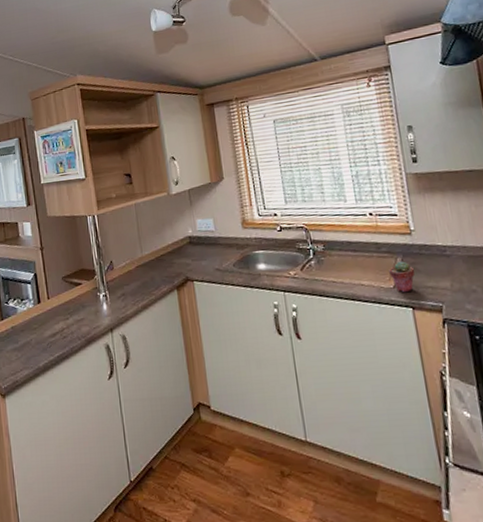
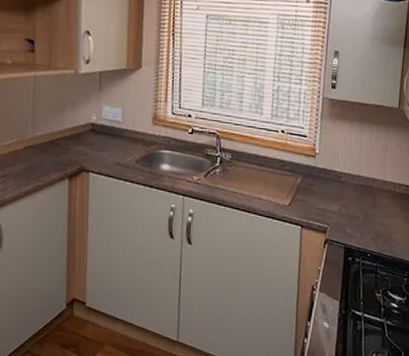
potted succulent: present [389,261,415,292] -> none [288,181,311,210]

